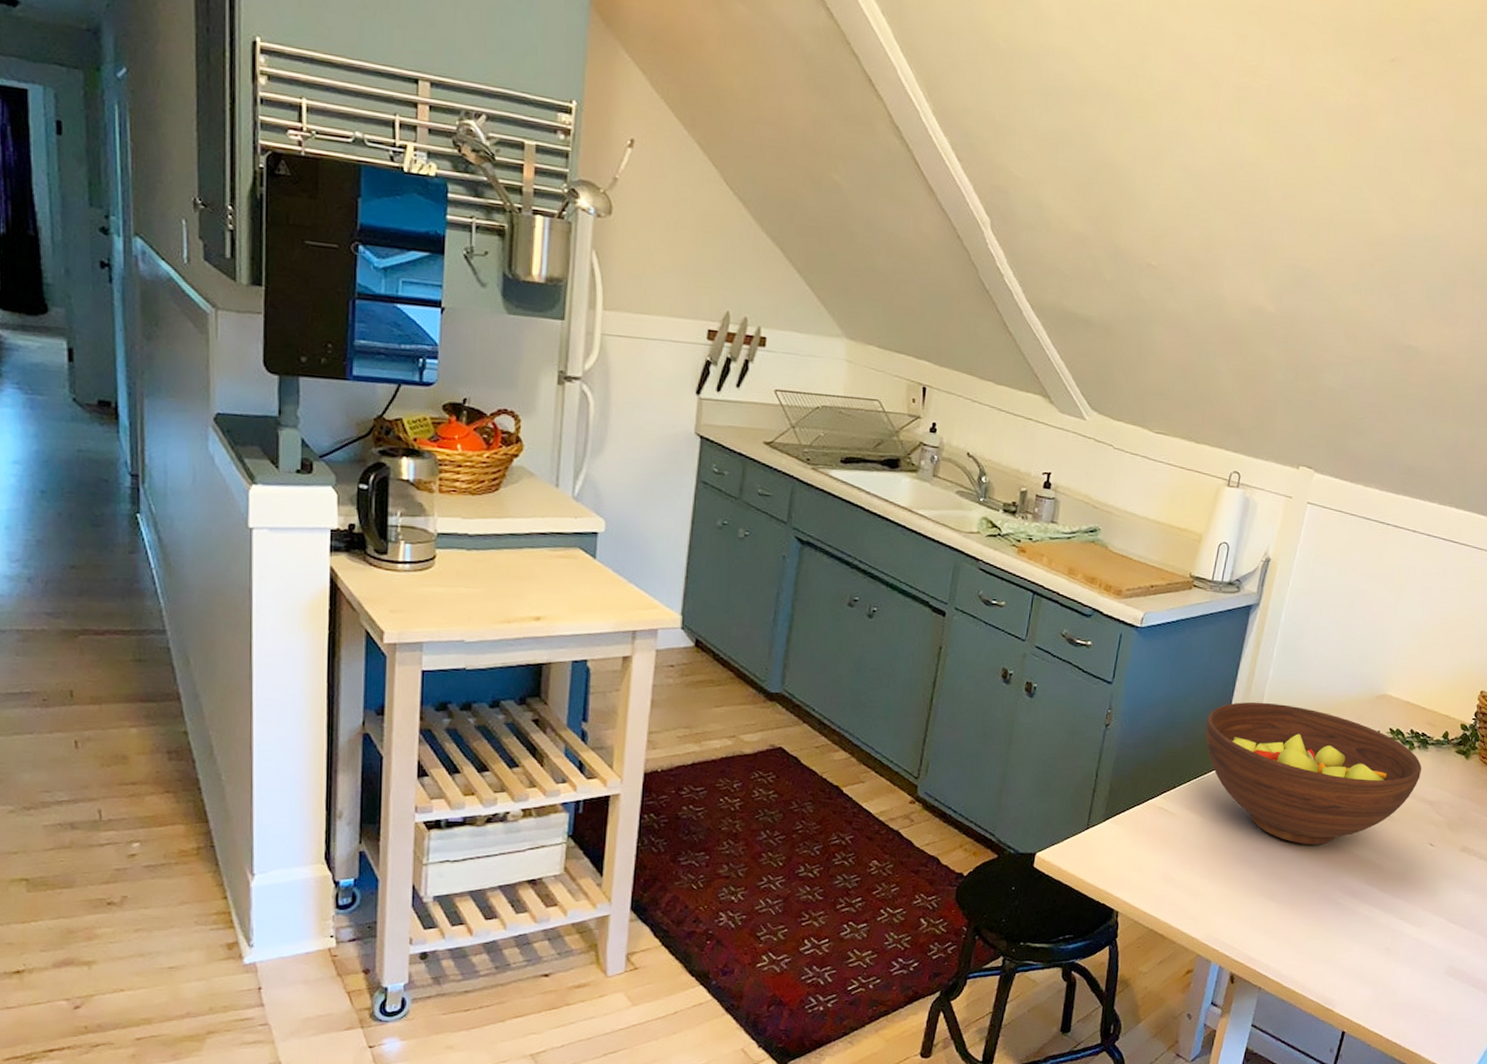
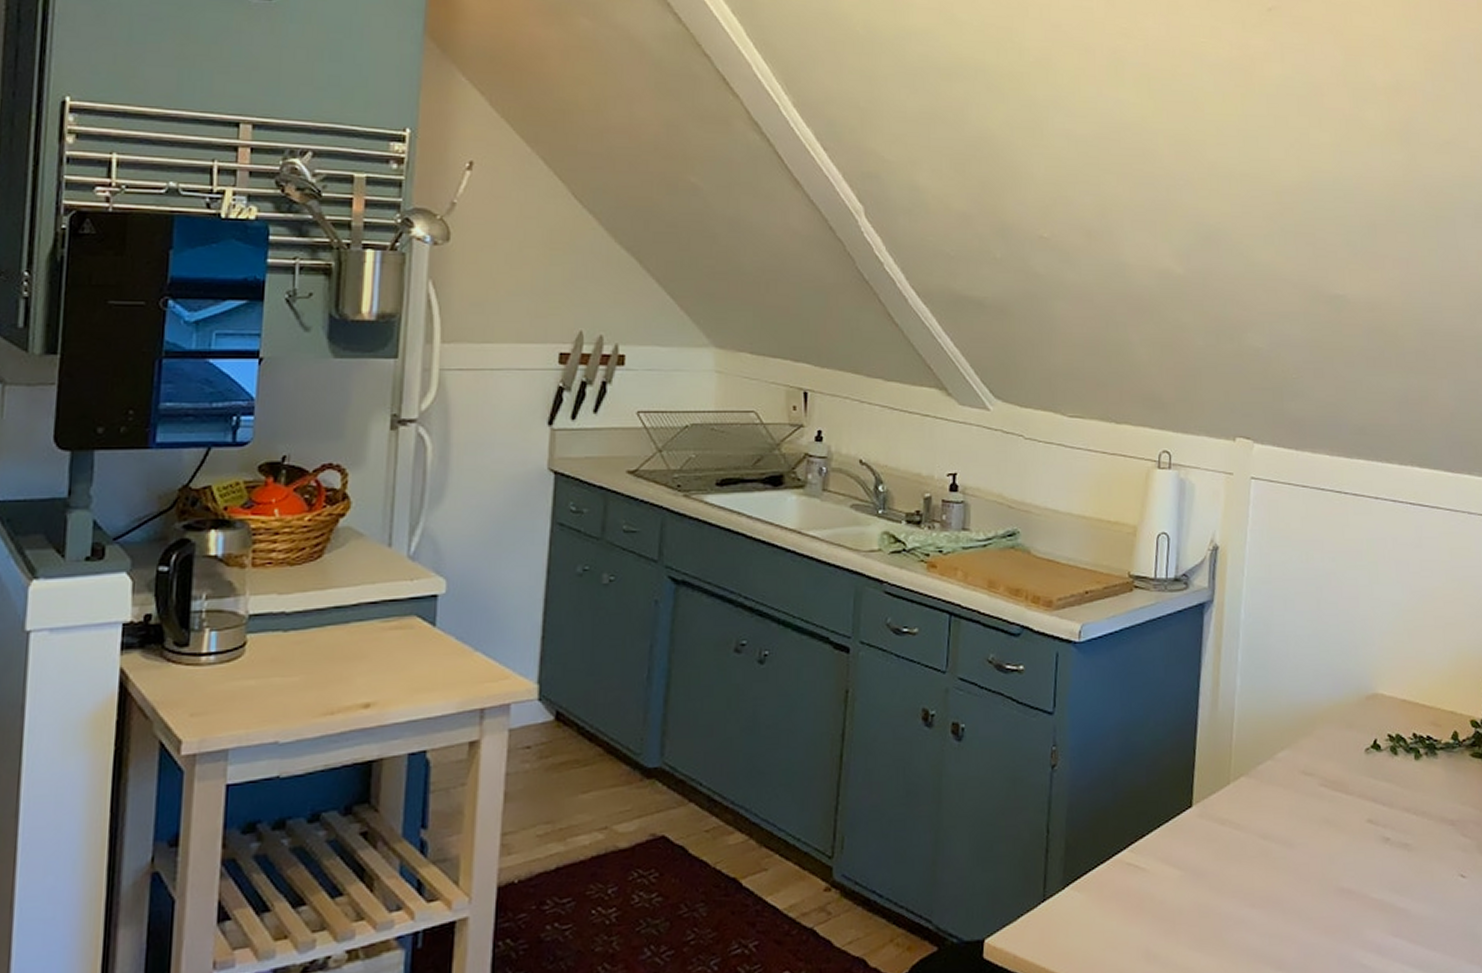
fruit bowl: present [1205,702,1422,845] -> none [1171,718,1434,893]

